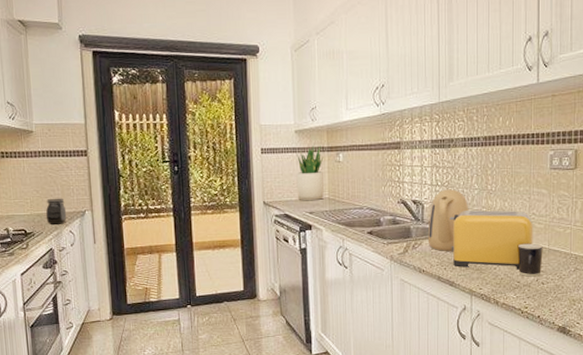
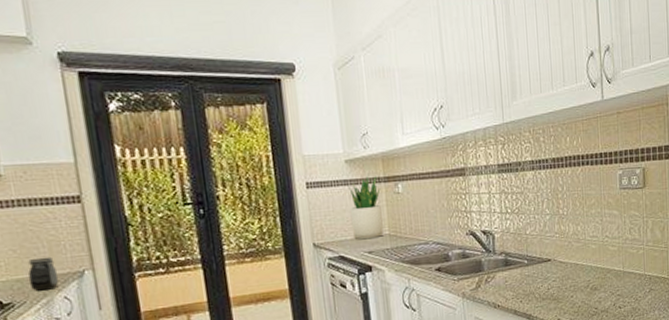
kettle: present [427,189,469,251] -> none [500,216,542,283]
toaster: present [449,210,533,270] -> none [522,234,608,298]
mug: present [517,243,543,277] -> none [592,267,618,302]

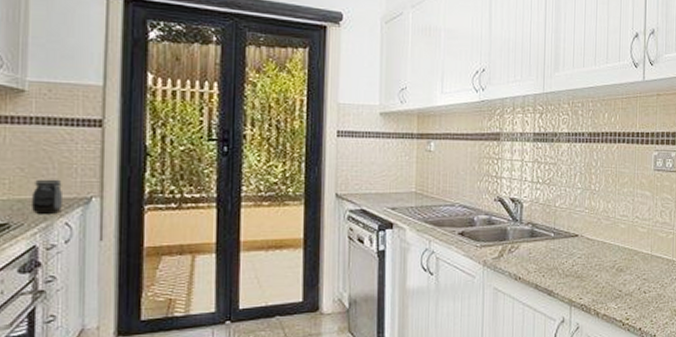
planter: present [349,176,384,240] -> none [378,131,412,195]

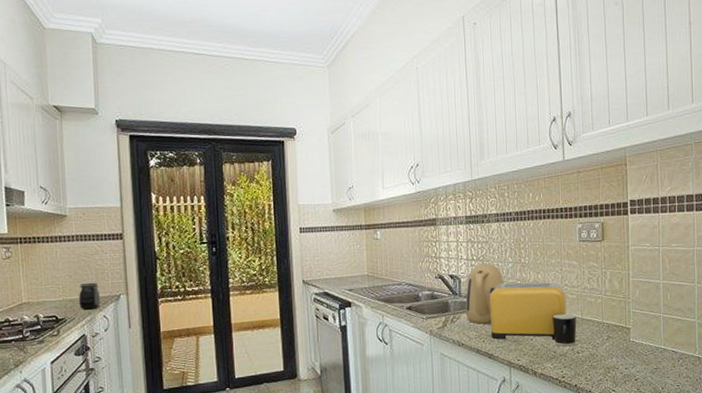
kettle: none [525,187,571,256] -> present [465,263,504,324]
toaster: none [550,212,636,277] -> present [486,282,567,340]
mug: none [619,248,646,285] -> present [552,313,577,347]

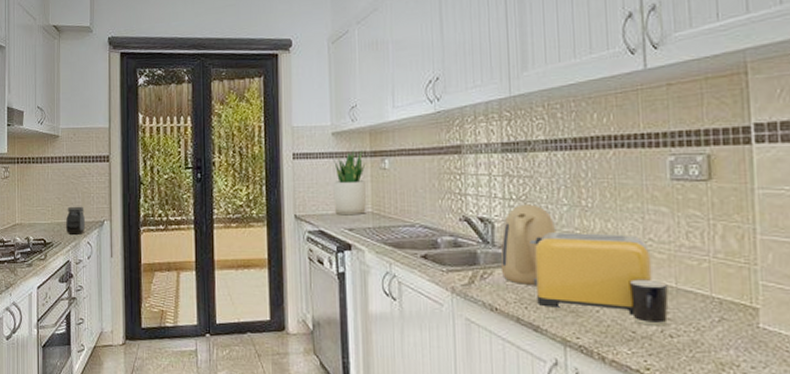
planter: none [335,224,363,279] -> present [333,150,366,216]

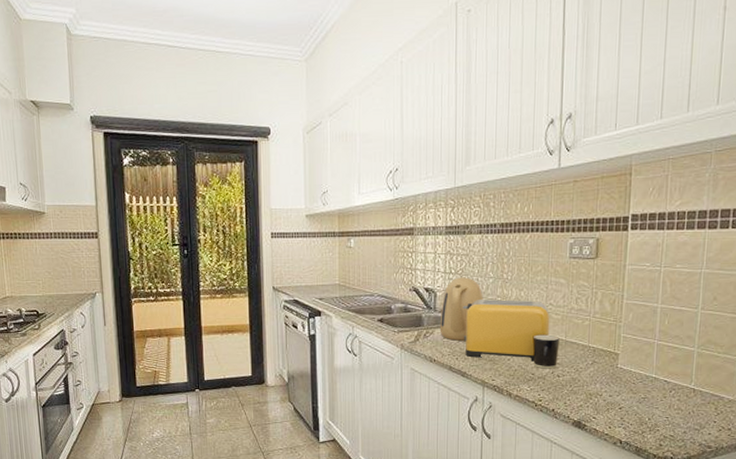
jar: present [66,206,86,235] -> none [58,279,78,306]
planter: present [333,150,366,216] -> none [306,230,335,287]

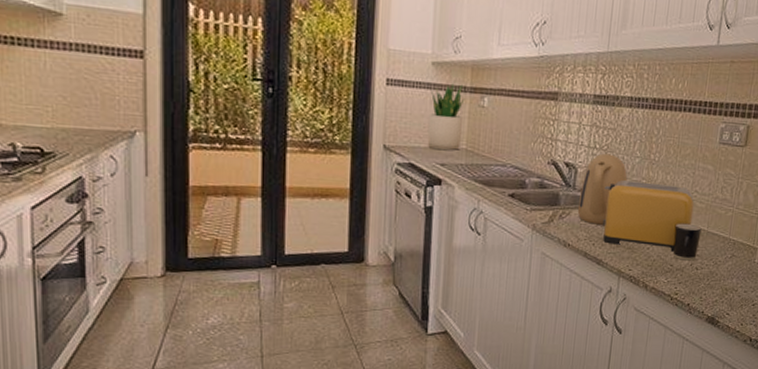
planter: none [306,230,335,287] -> present [427,83,465,151]

